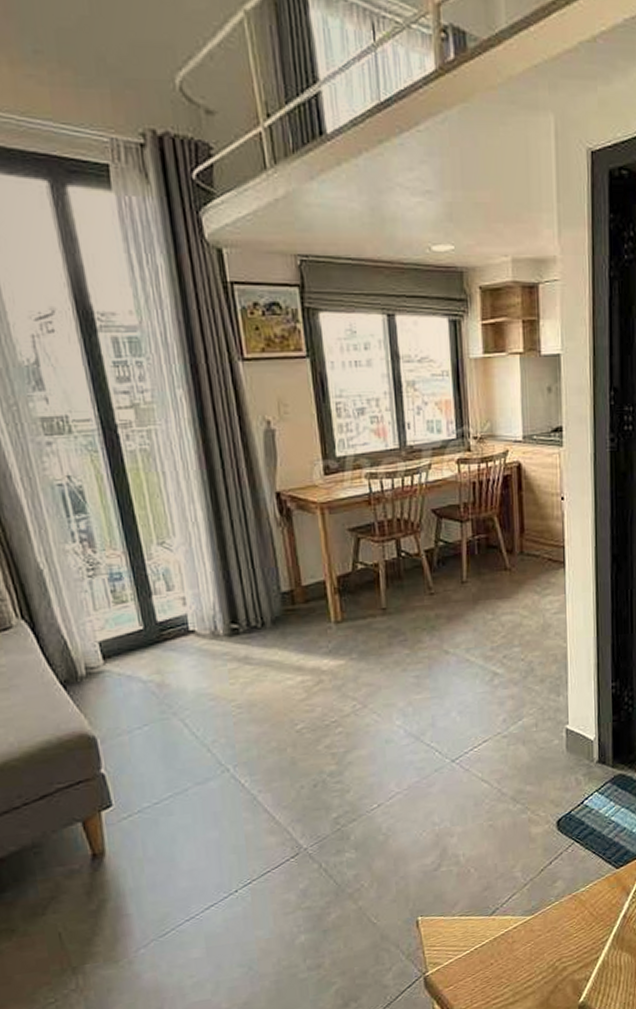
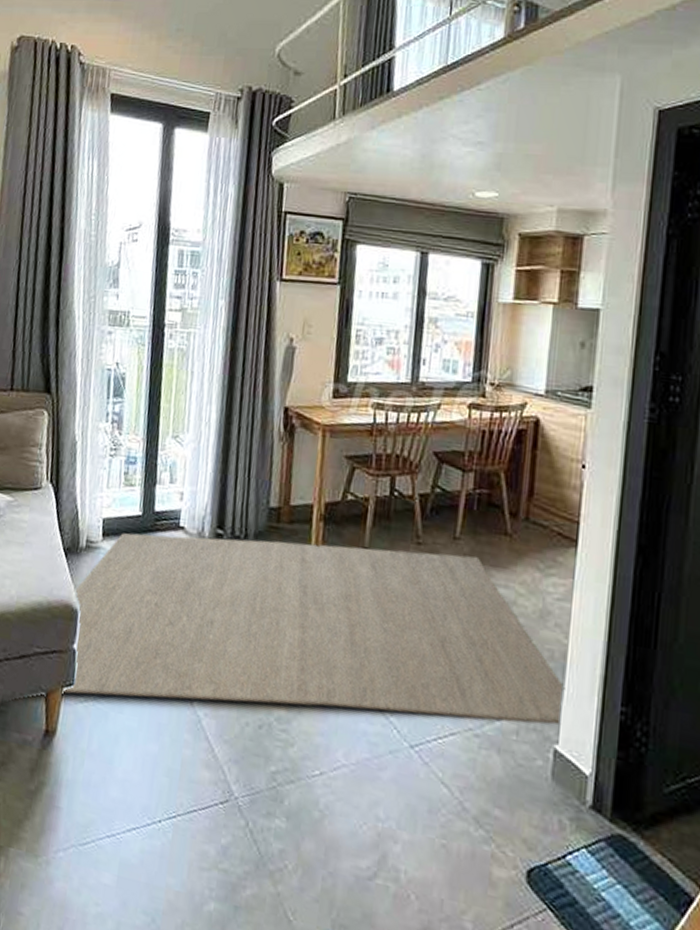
rug: none [85,593,569,817] -> present [61,533,565,725]

